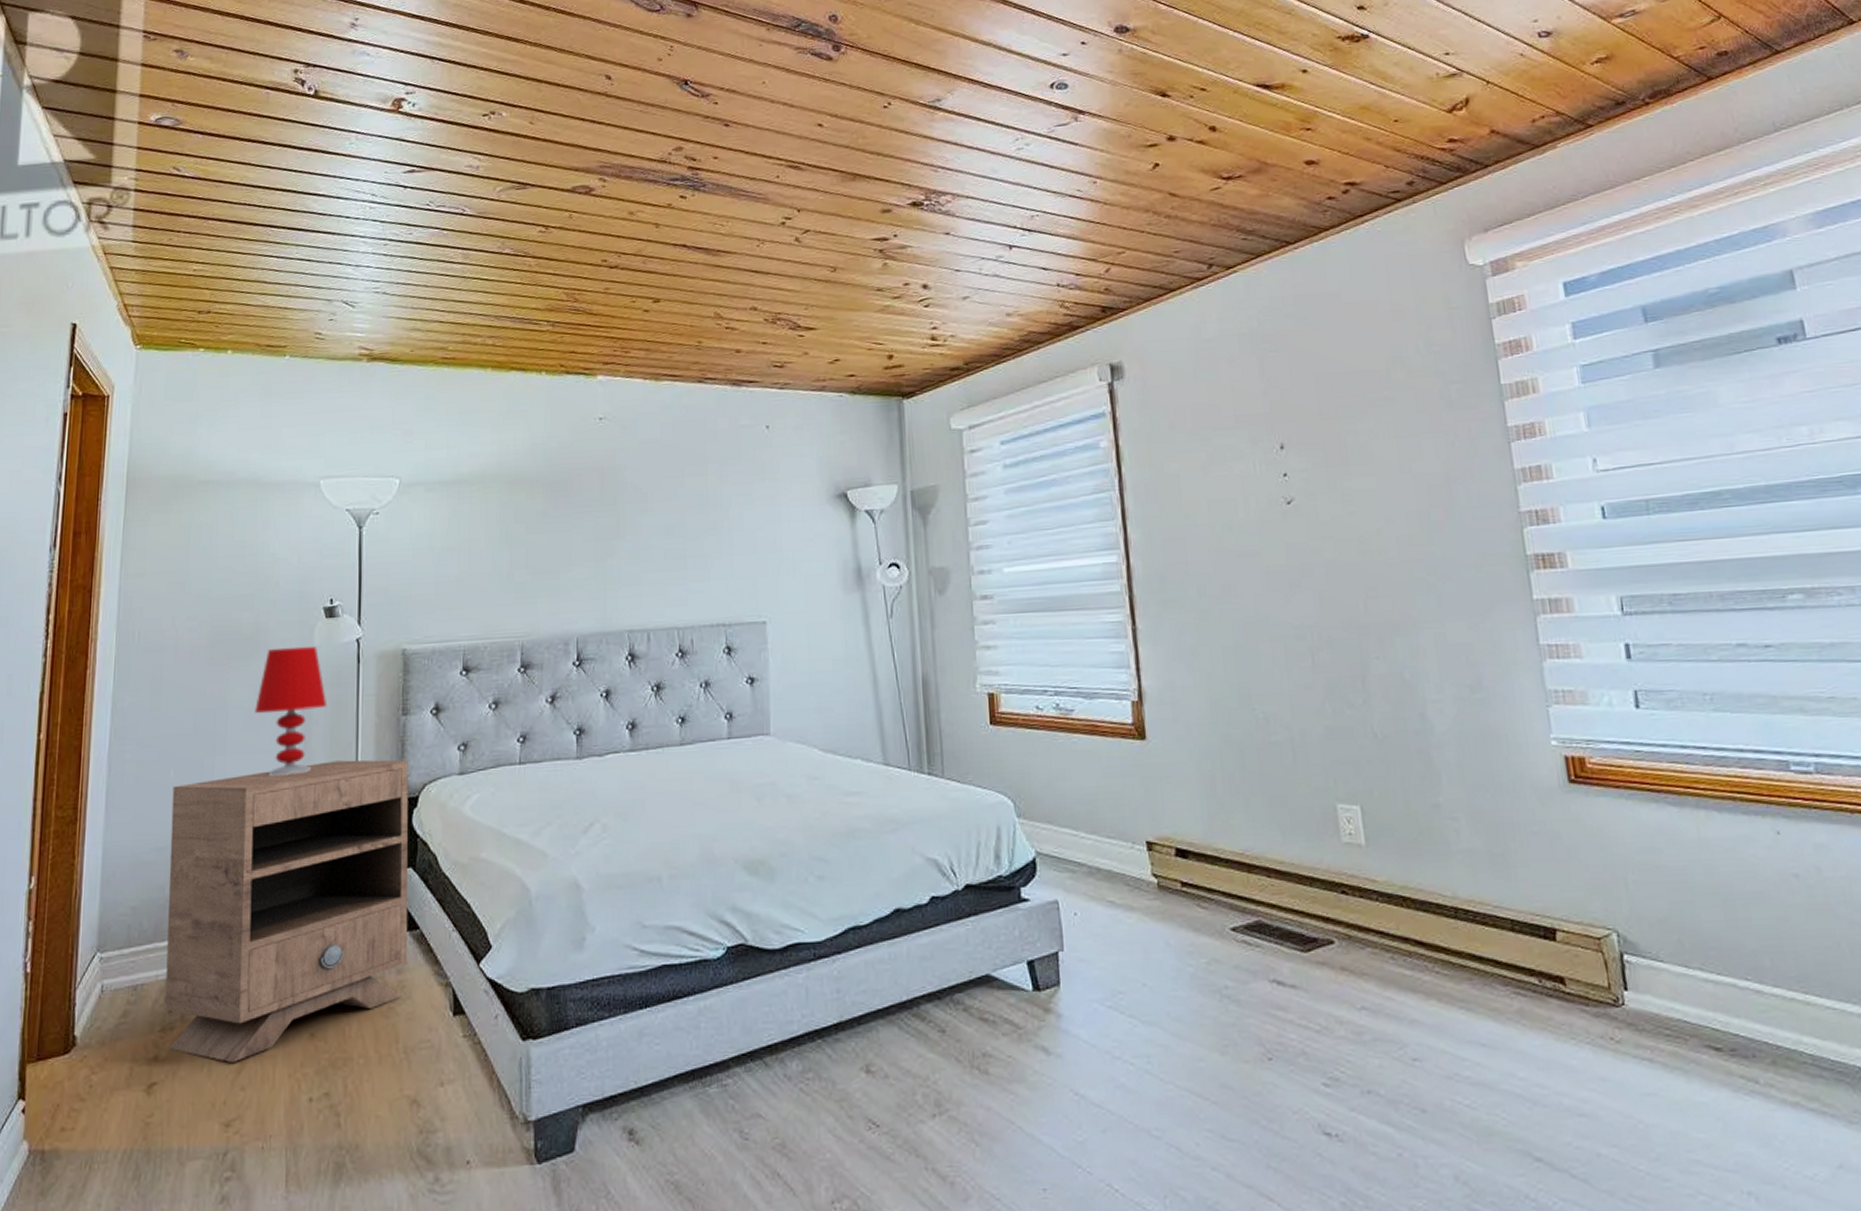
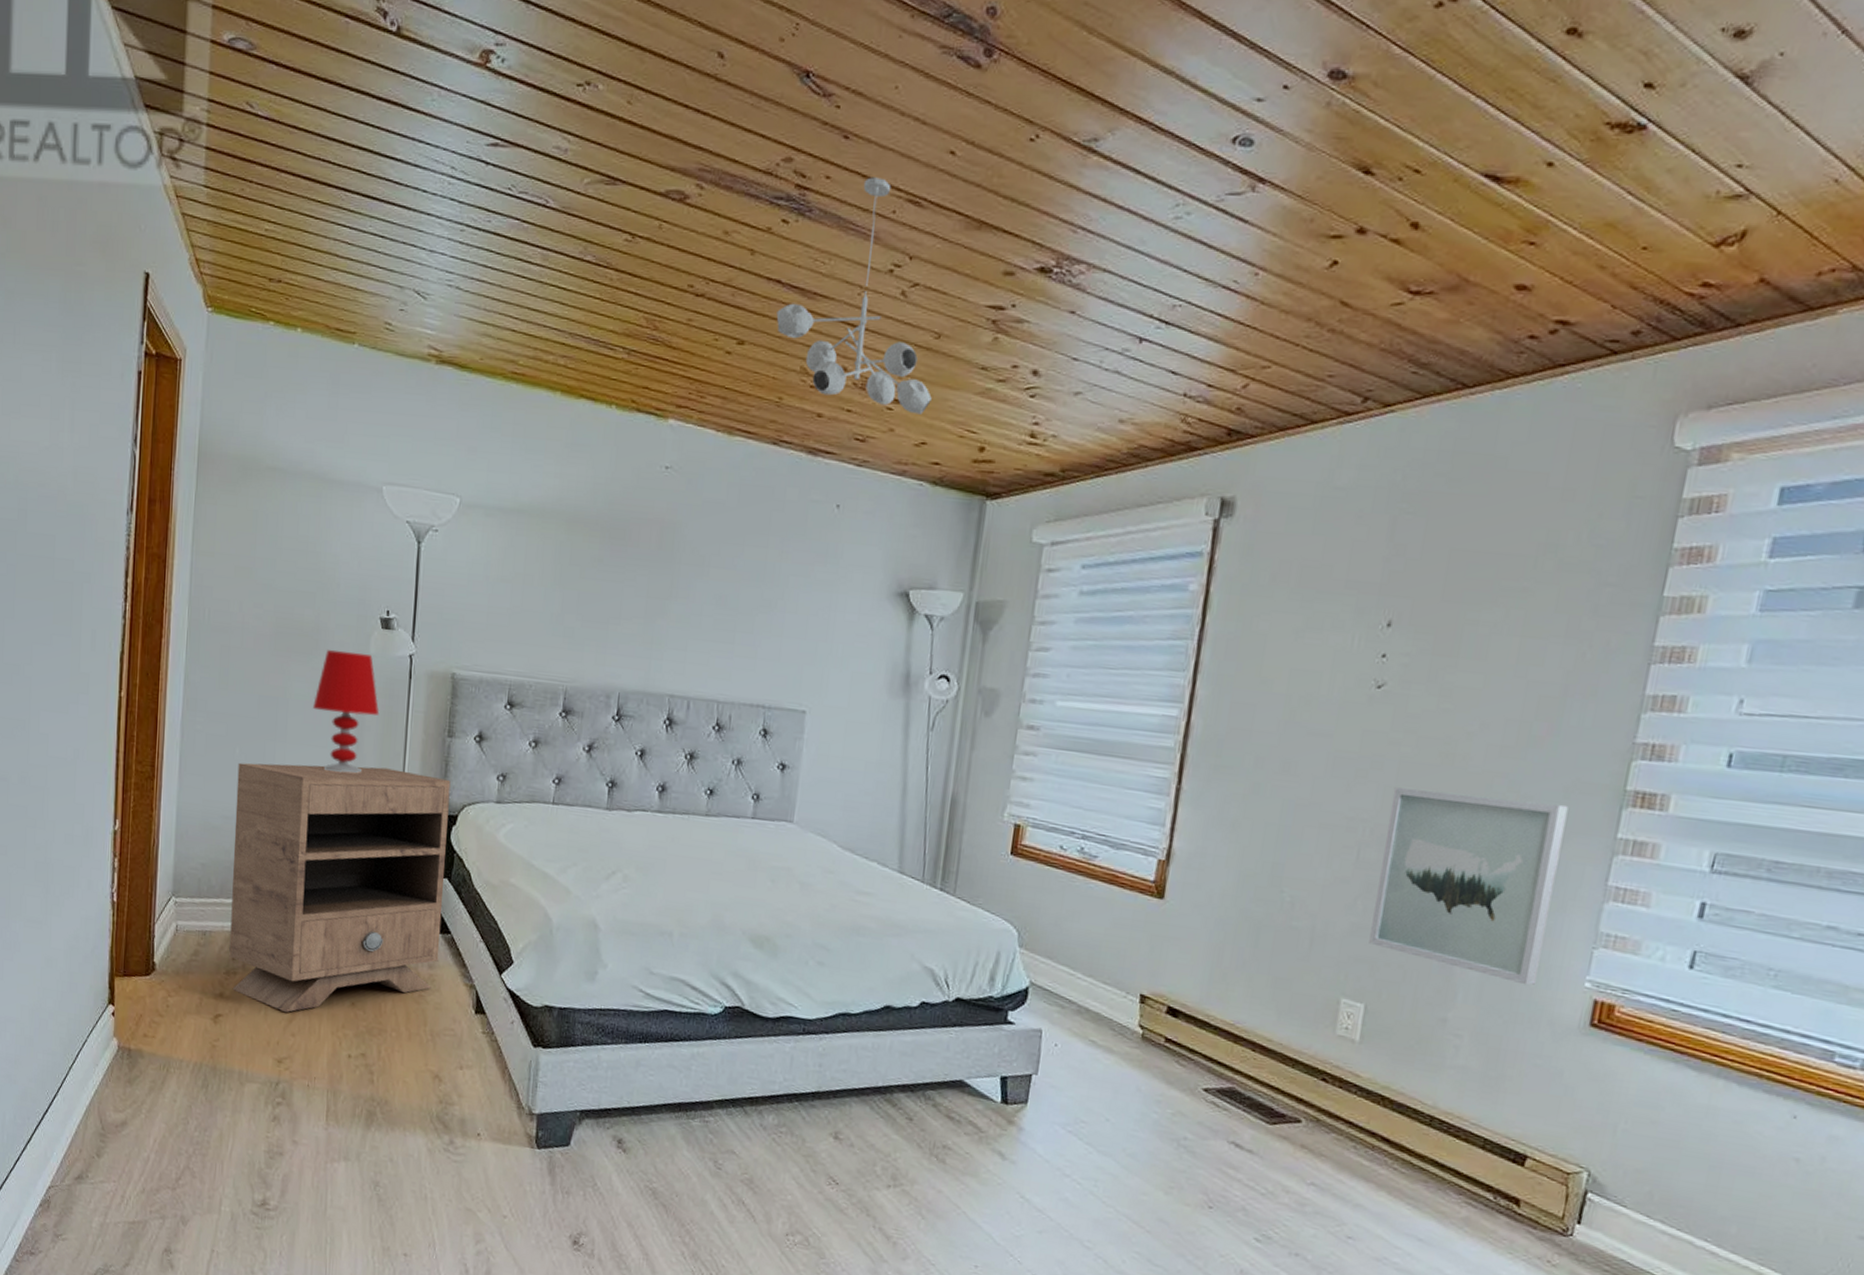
ceiling light fixture: none [686,152,838,337] -> present [776,177,932,415]
wall art: none [1327,579,1507,755] -> present [1369,786,1568,986]

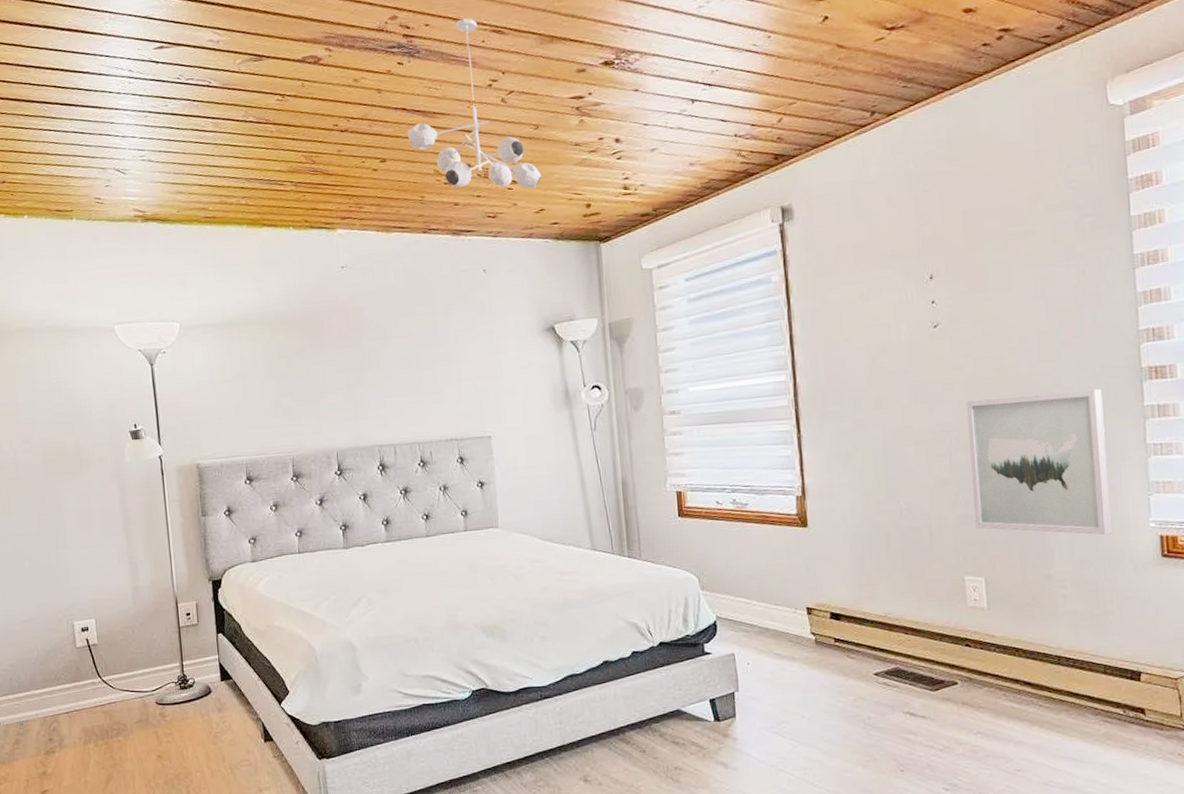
nightstand: present [229,762,451,1012] -> none [29,551,226,776]
table lamp: present [313,649,380,773] -> none [85,463,142,565]

